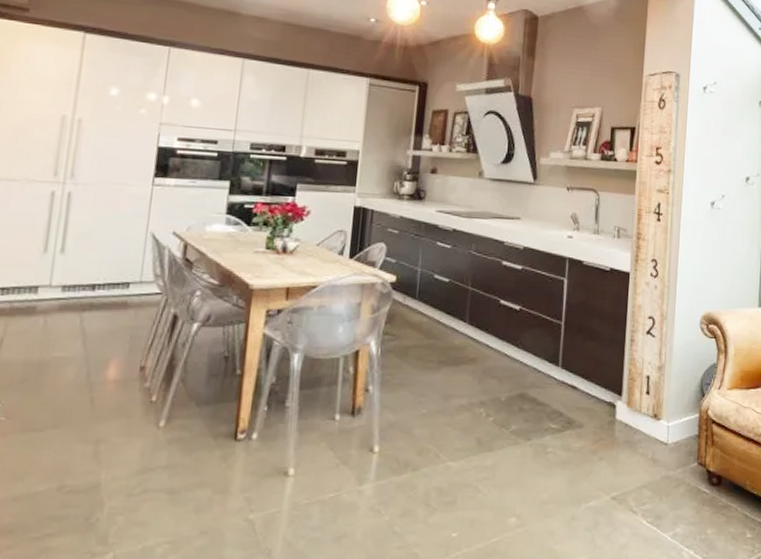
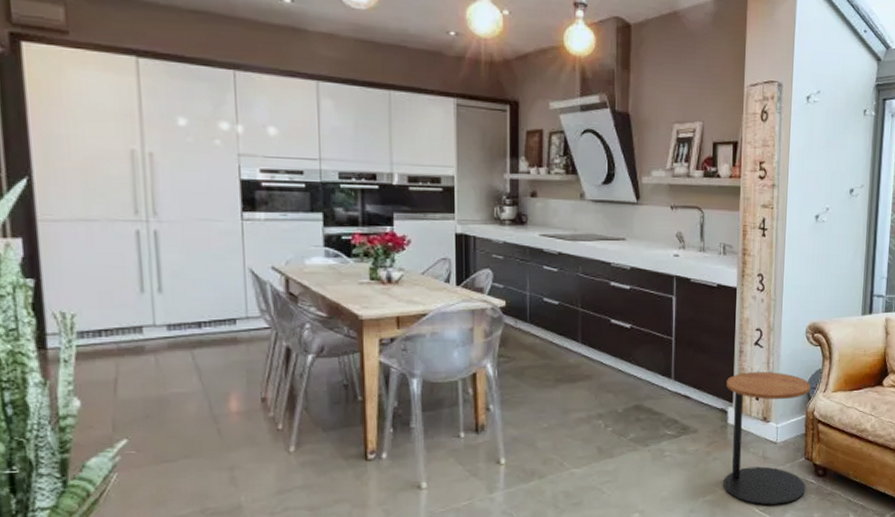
side table: none [608,363,704,516] -> present [723,372,810,506]

